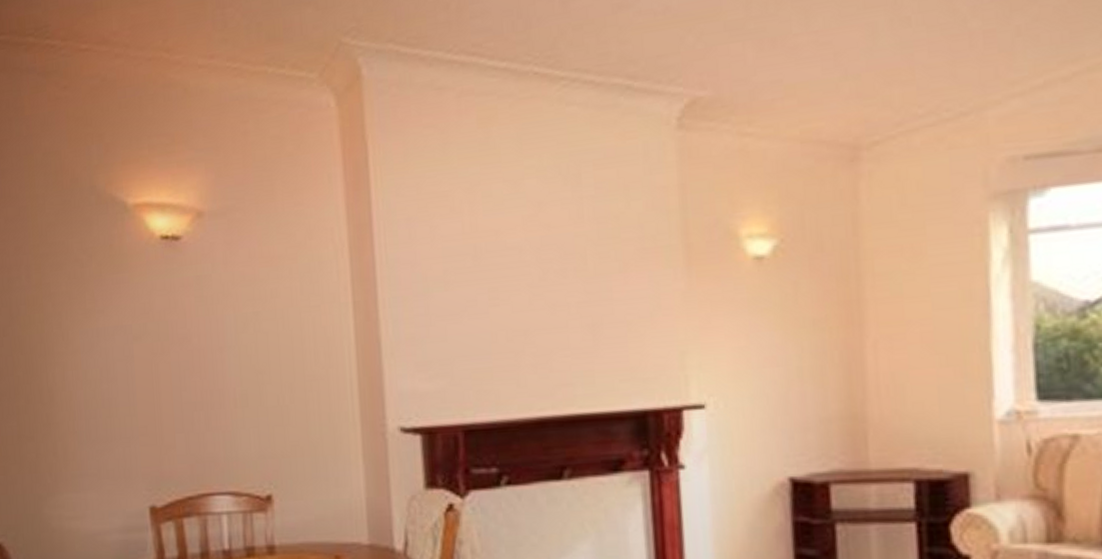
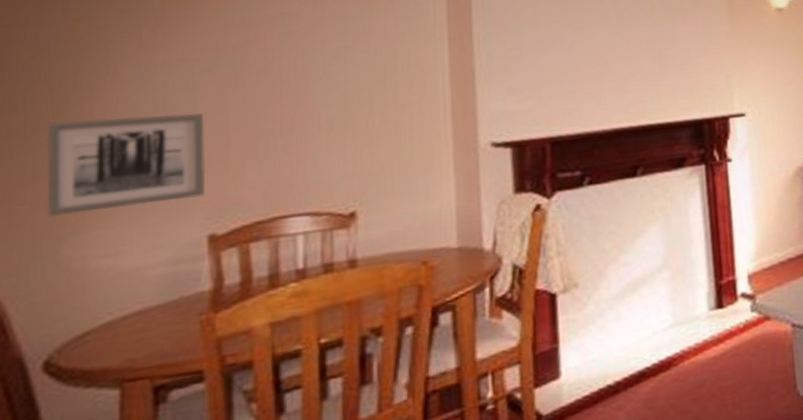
wall art: none [25,382,145,477] -> present [46,113,206,217]

